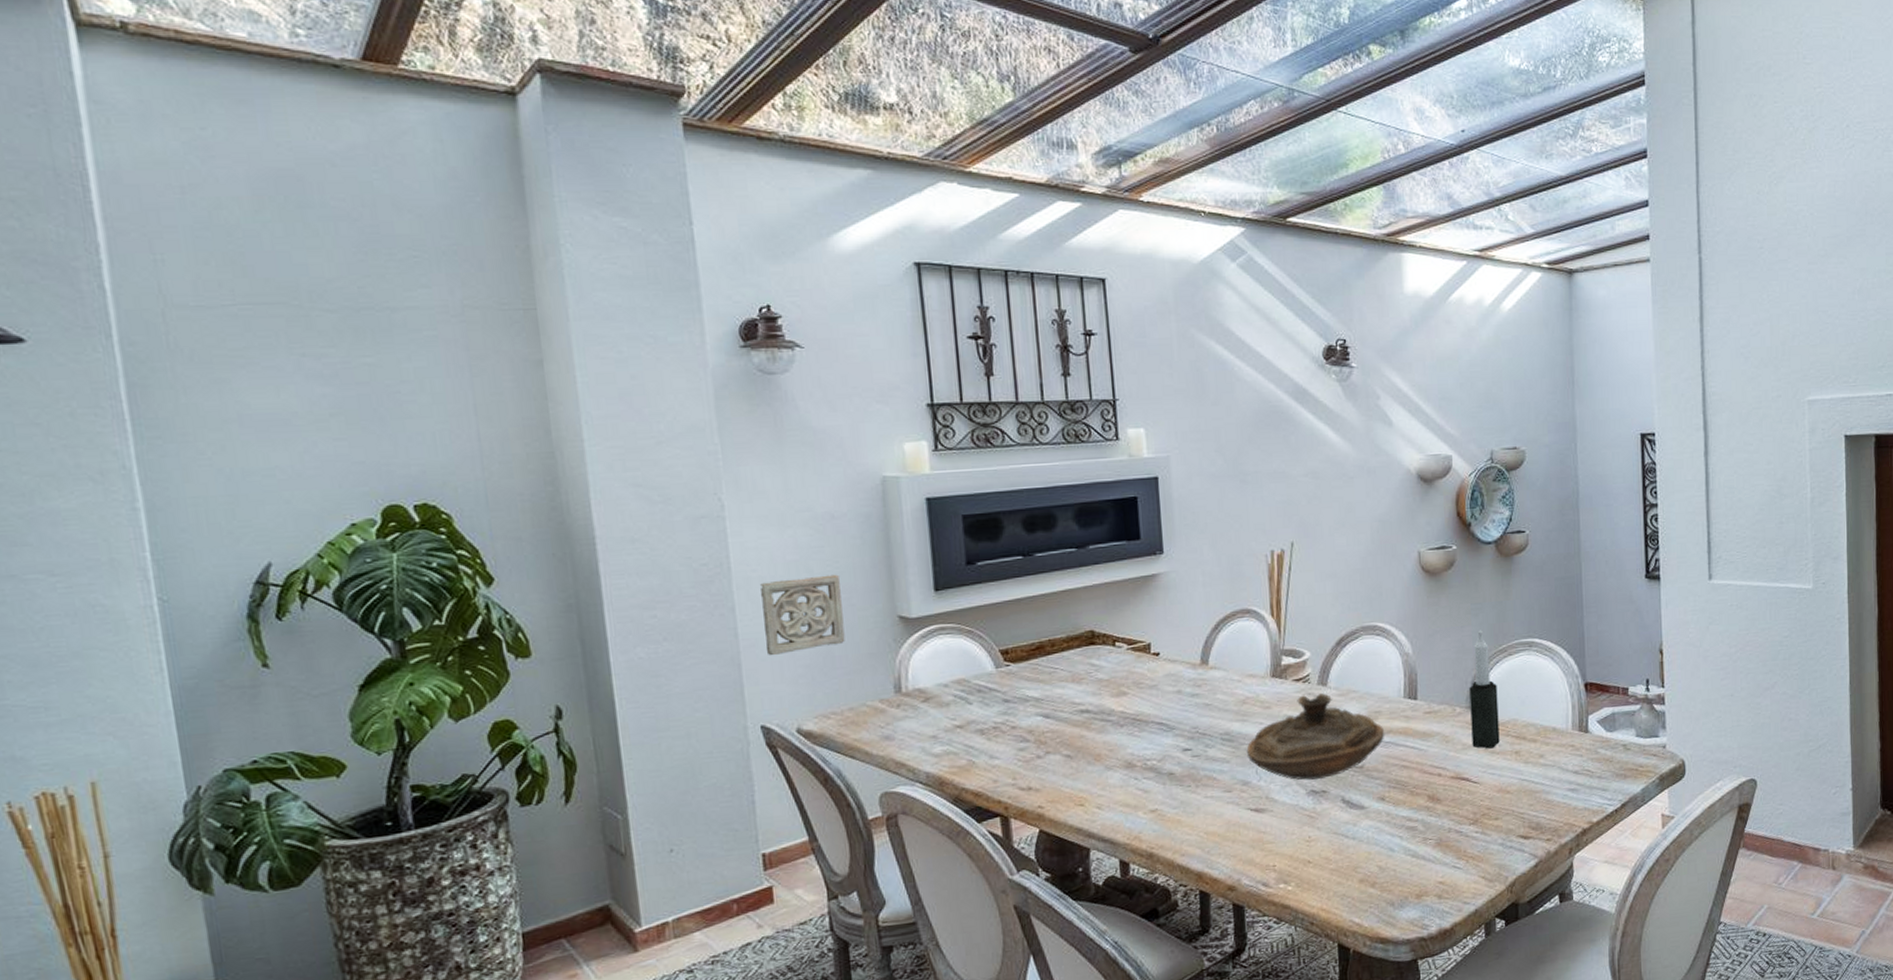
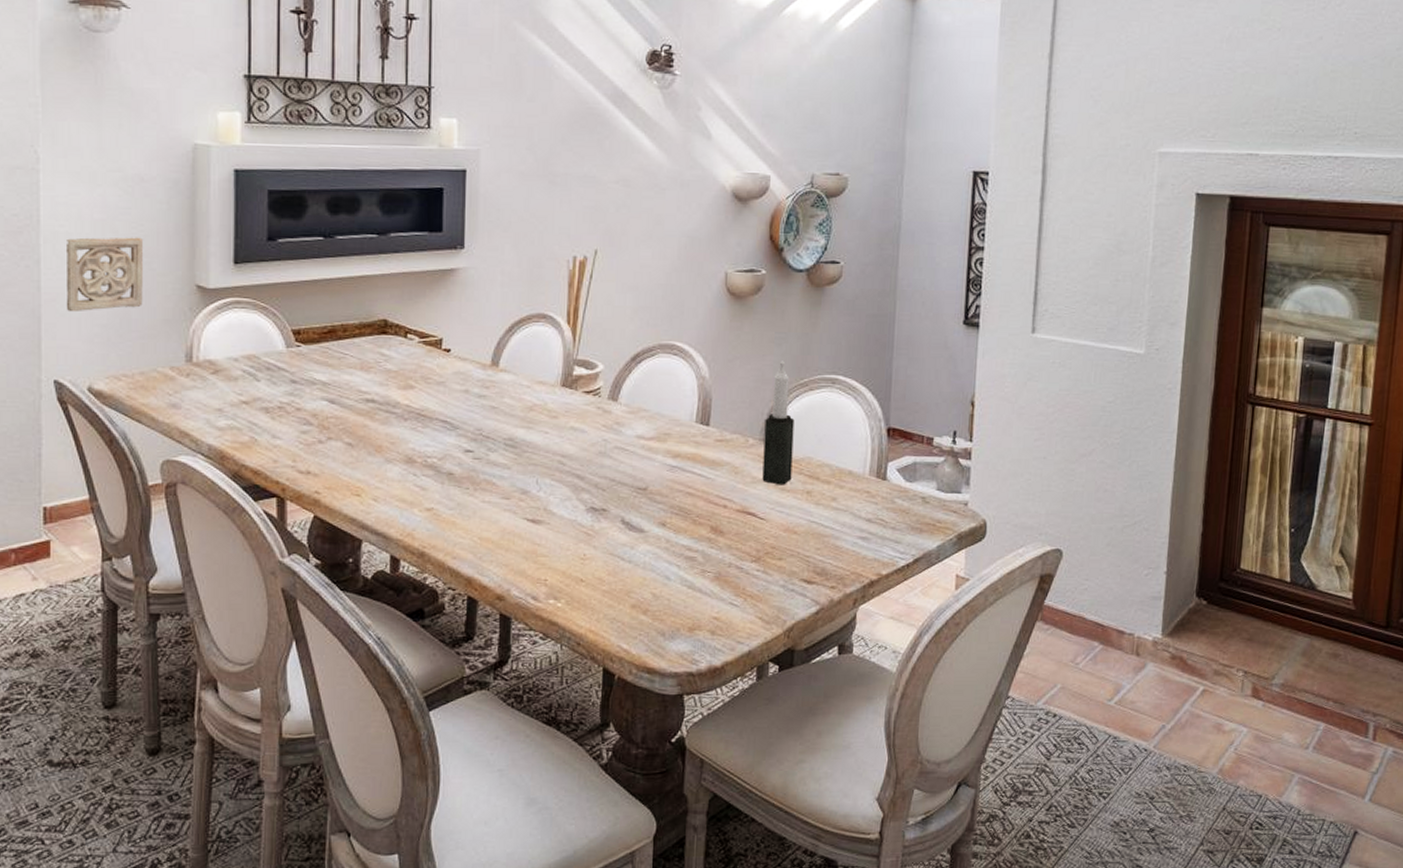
decorative bowl: present [1246,693,1385,780] -> none [528,408,673,496]

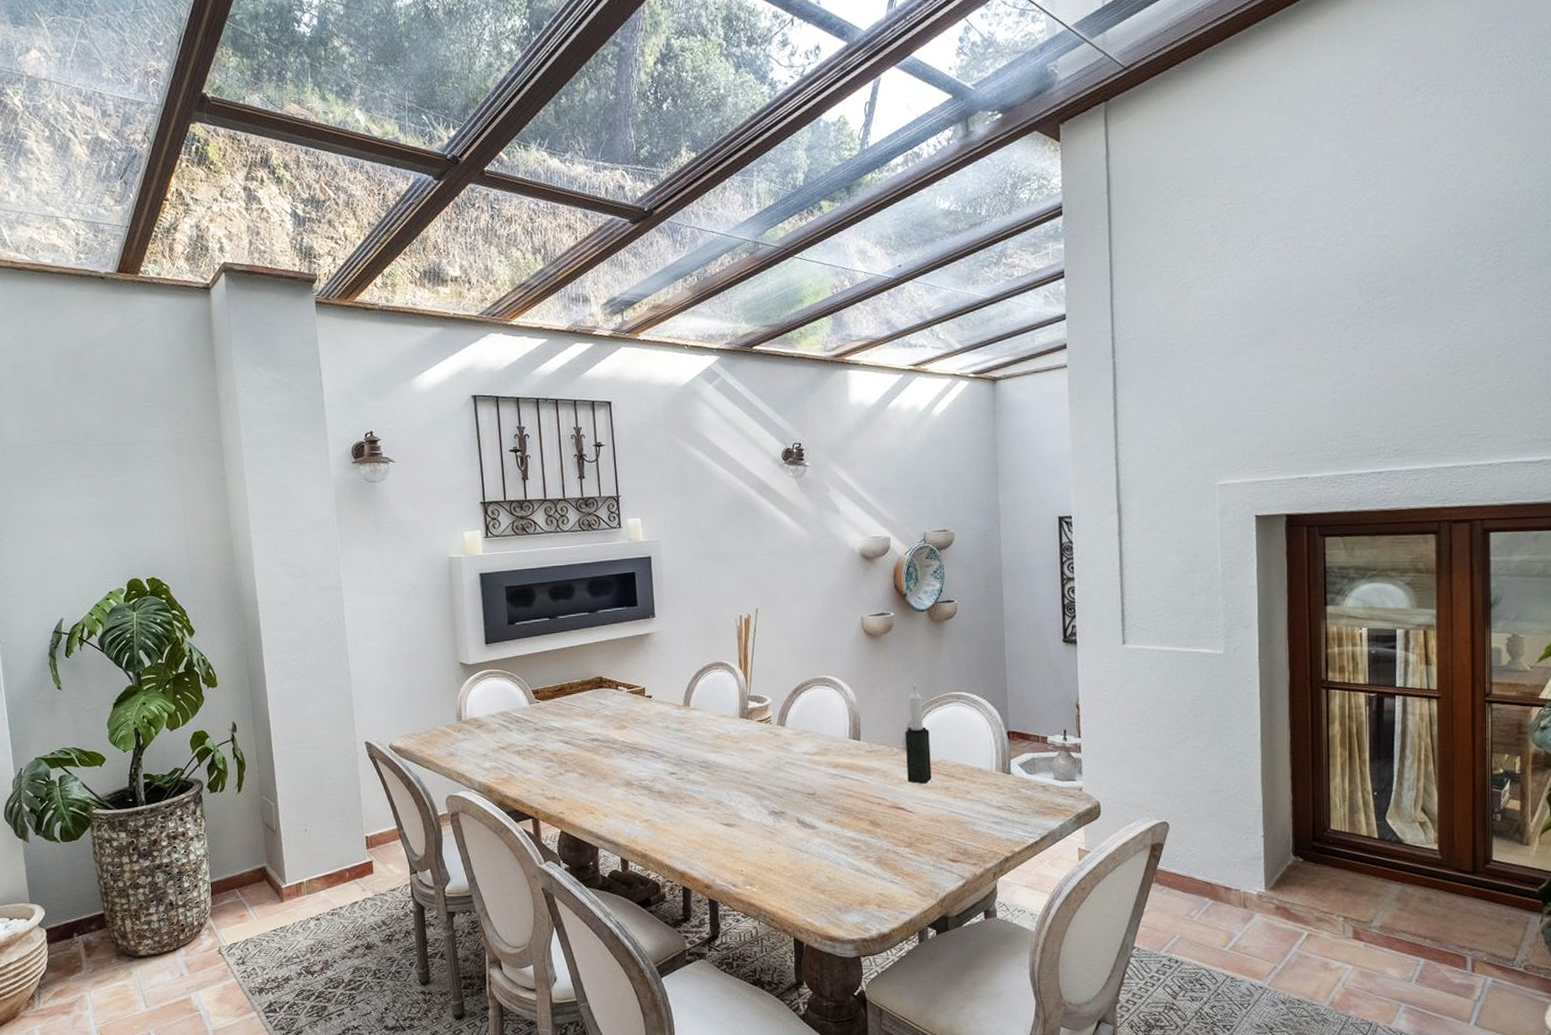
wall ornament: present [65,237,143,313] -> none [365,630,423,691]

